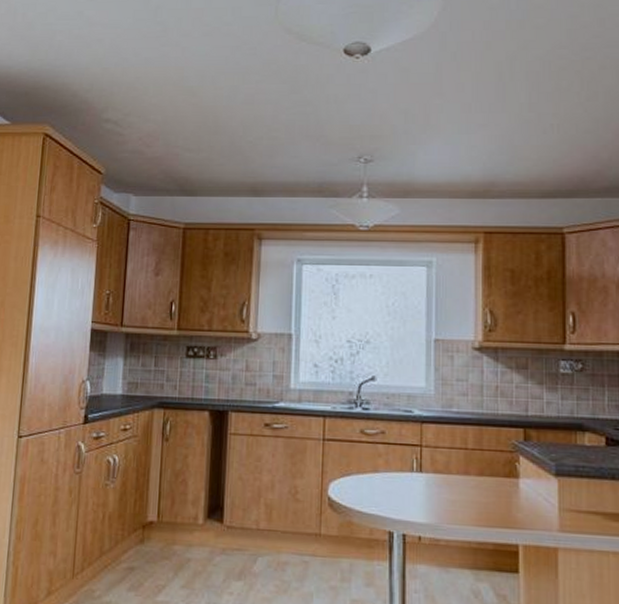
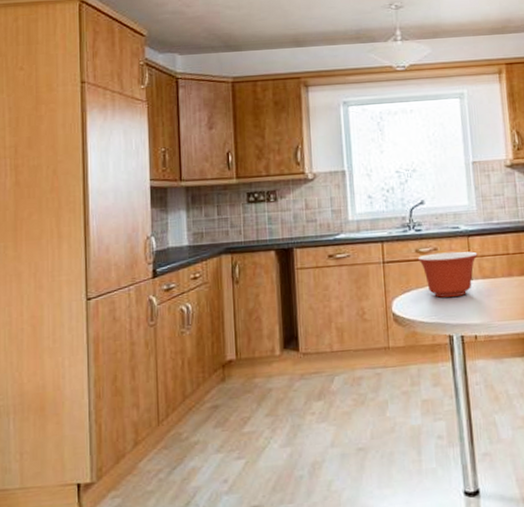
mixing bowl: none [361,437,431,490] -> present [417,251,478,298]

